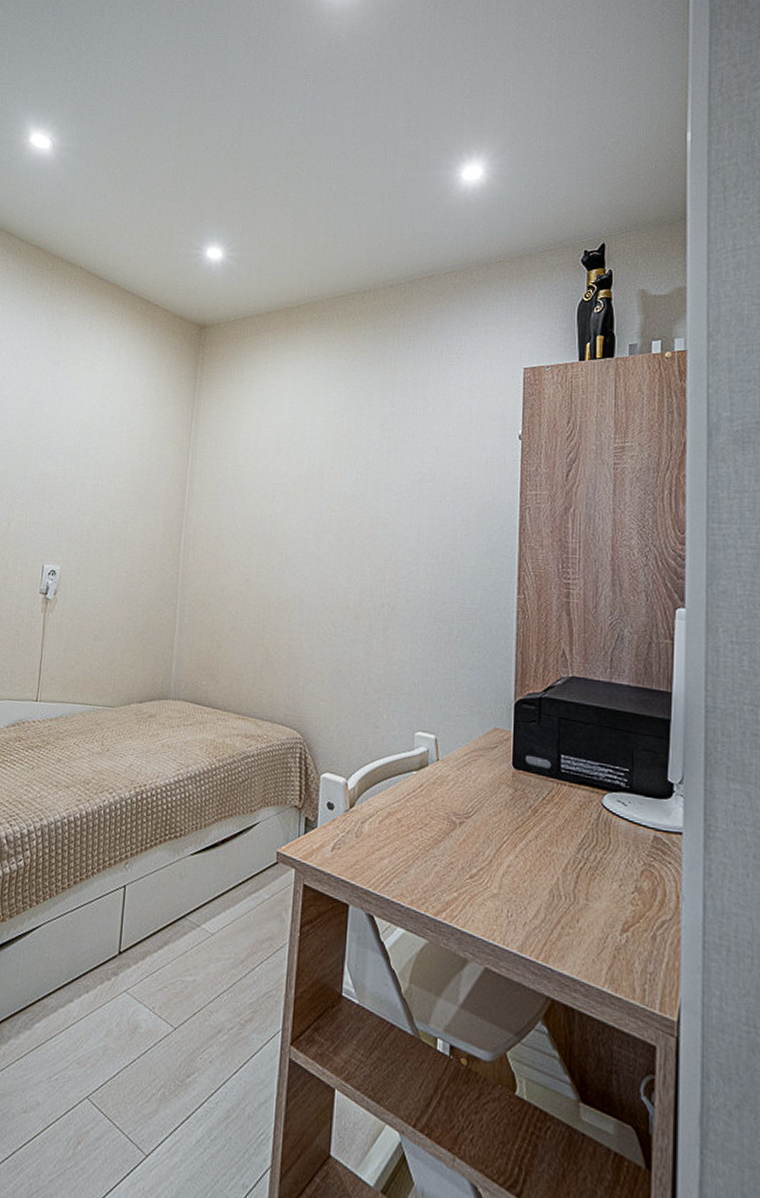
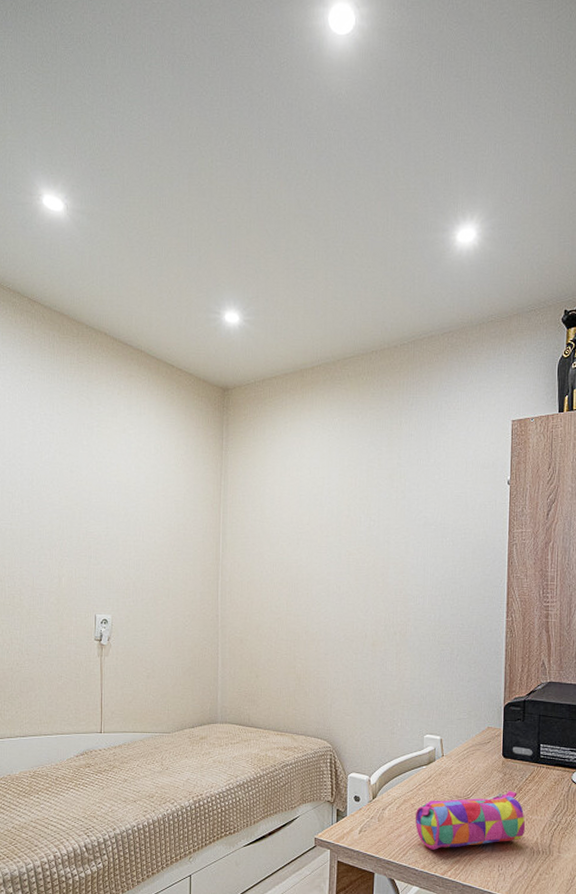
pencil case: none [401,812,543,882] -> present [415,791,526,850]

